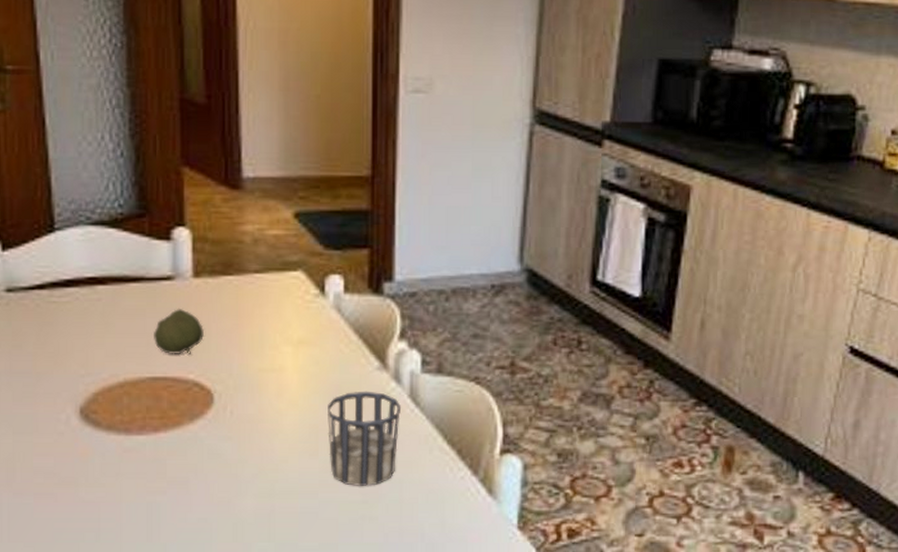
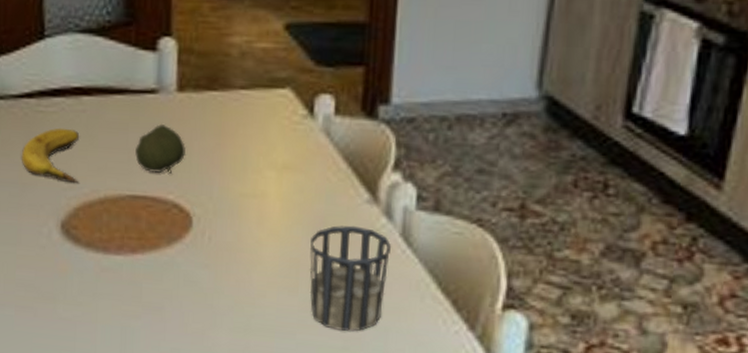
banana: none [34,317,96,370] -> present [21,127,80,184]

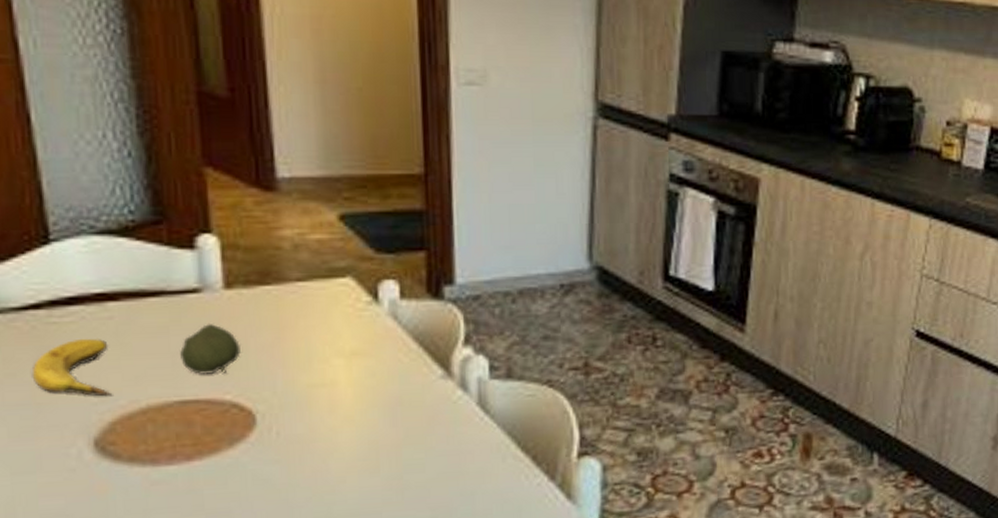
cup: present [309,225,392,332] -> none [388,401,470,502]

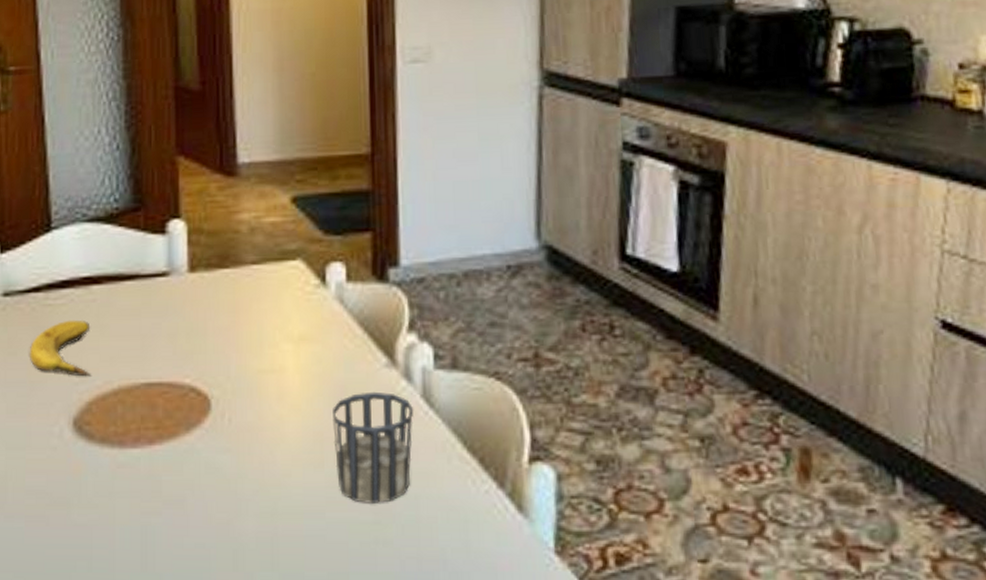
fruit: present [180,323,240,374] -> none [149,306,200,357]
cup: none [388,401,470,502] -> present [333,391,414,503]

